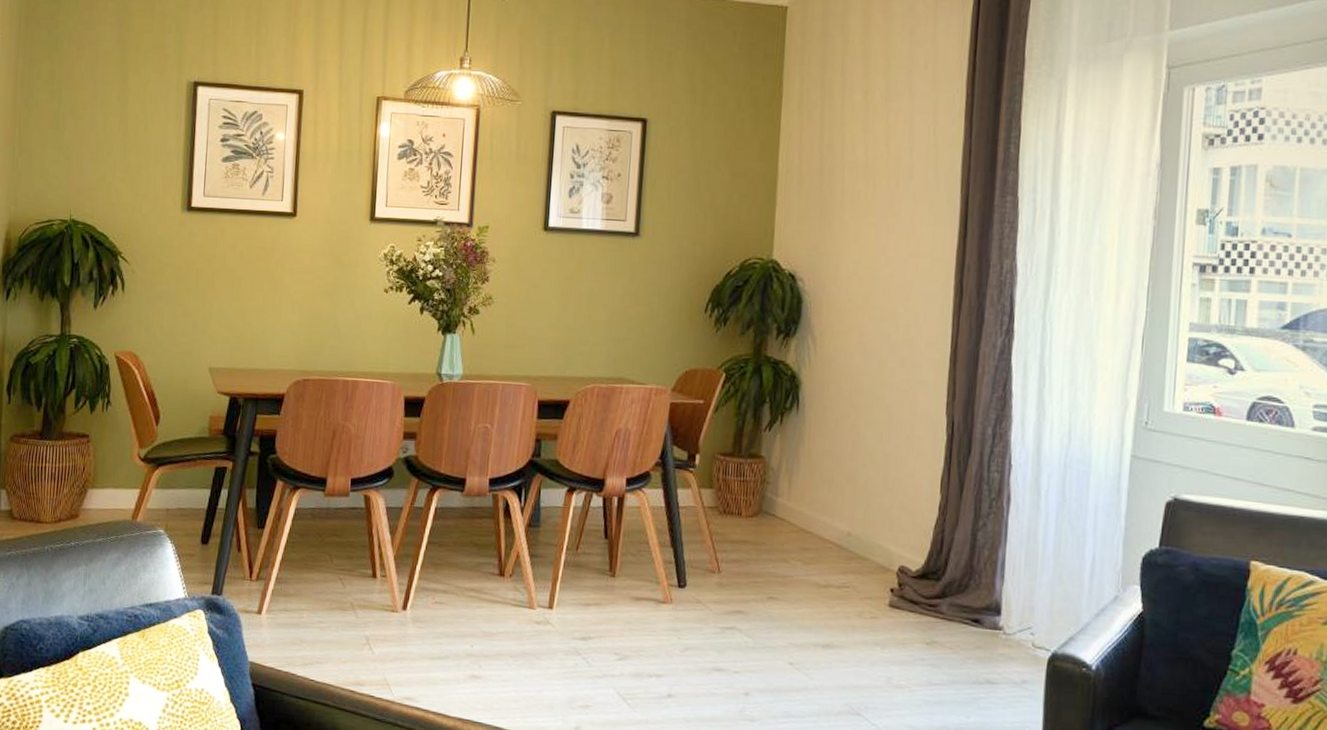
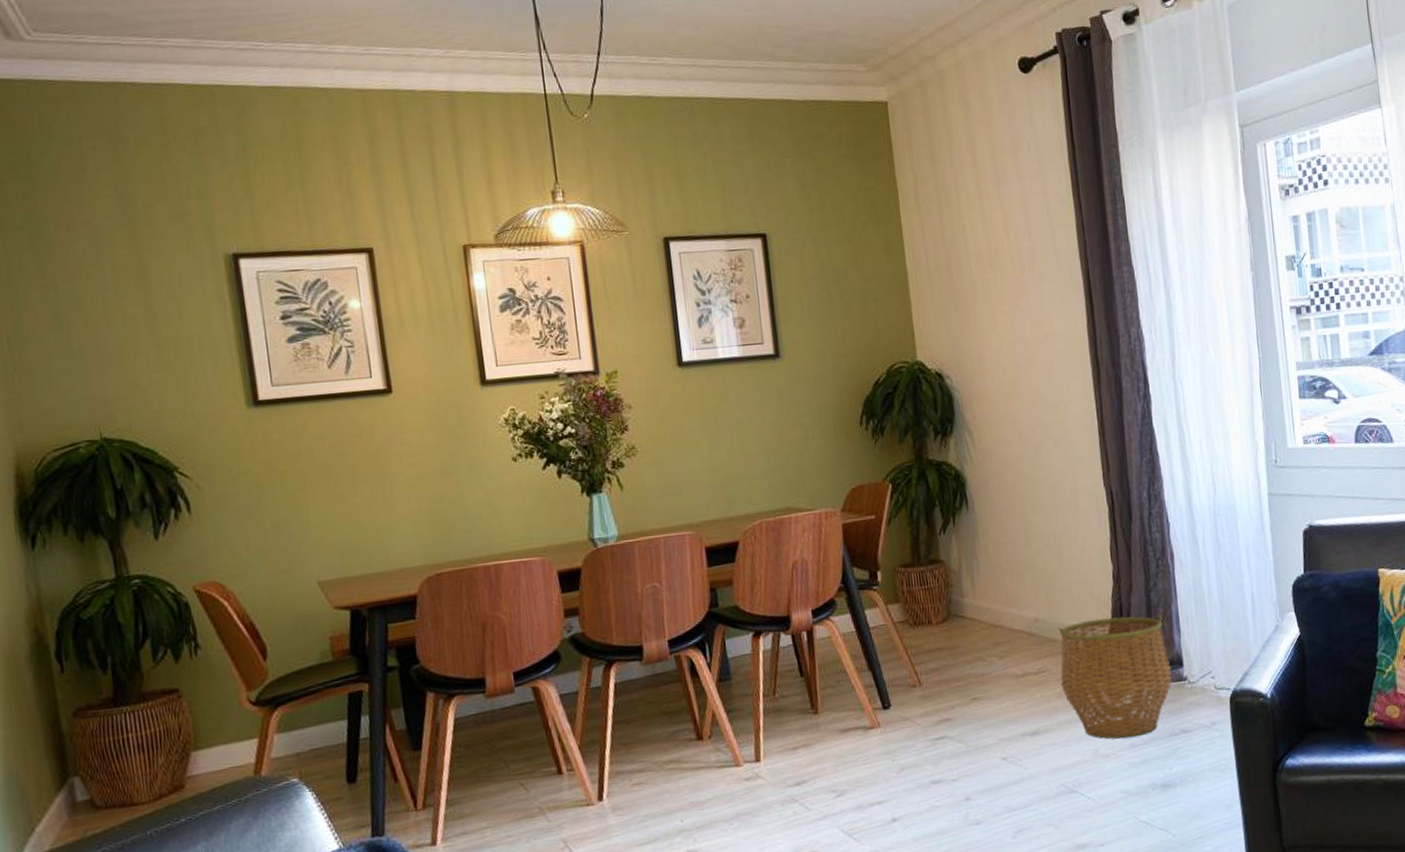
basket: none [862,545,987,675] -> present [1058,613,1173,739]

